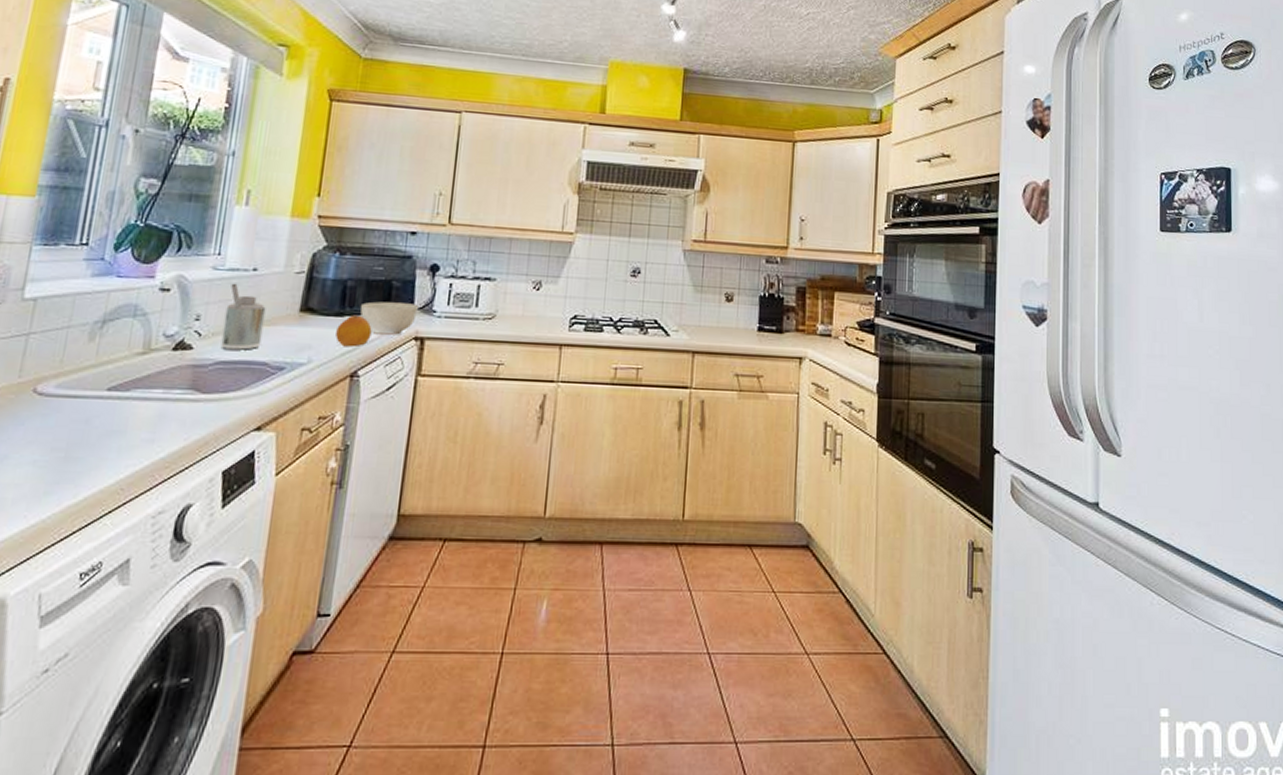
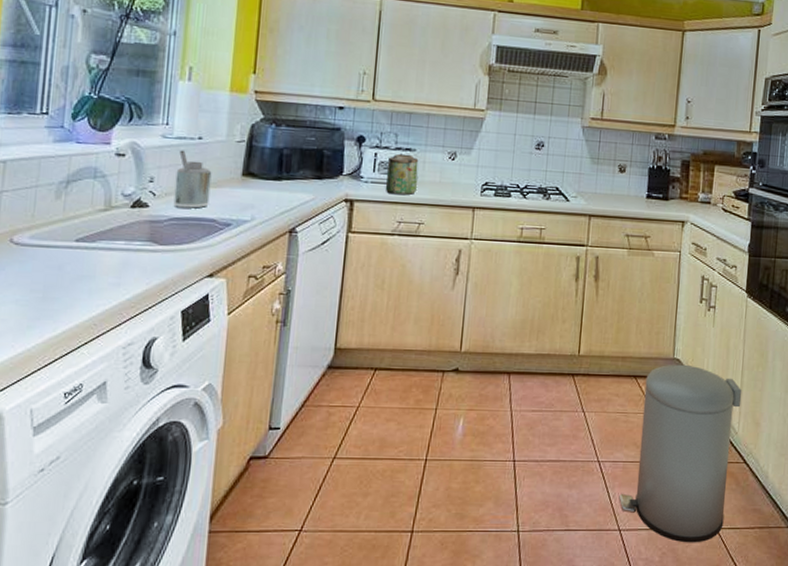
fruit: present [335,315,372,348] -> none [275,179,307,207]
bowl: present [360,301,420,336] -> none [295,168,348,198]
canister: none [460,284,499,332] -> present [385,154,419,196]
pedal bin: none [733,530,878,759] -> present [618,364,742,543]

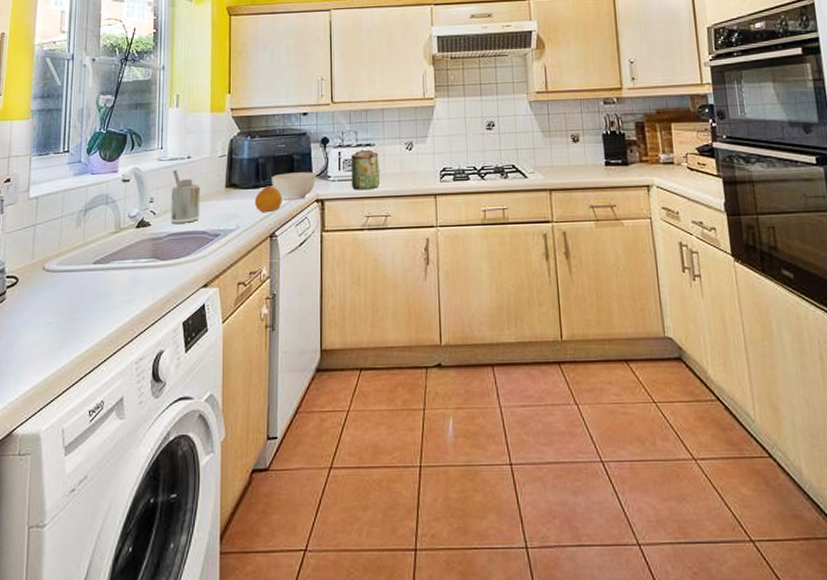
fruit: none [275,179,307,207] -> present [255,186,282,213]
bowl: none [295,168,348,198] -> present [271,172,317,201]
pedal bin: present [618,364,742,543] -> none [631,343,760,560]

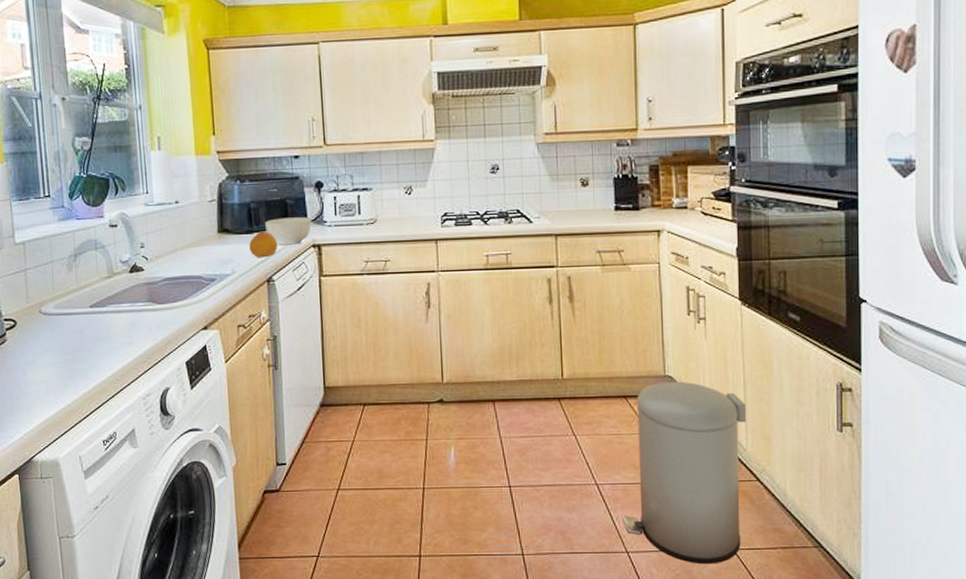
soap dispenser: present [170,170,200,225] -> none [161,215,194,269]
canister: present [351,149,380,190] -> none [348,194,378,235]
pedal bin: none [631,343,760,560] -> present [622,381,747,565]

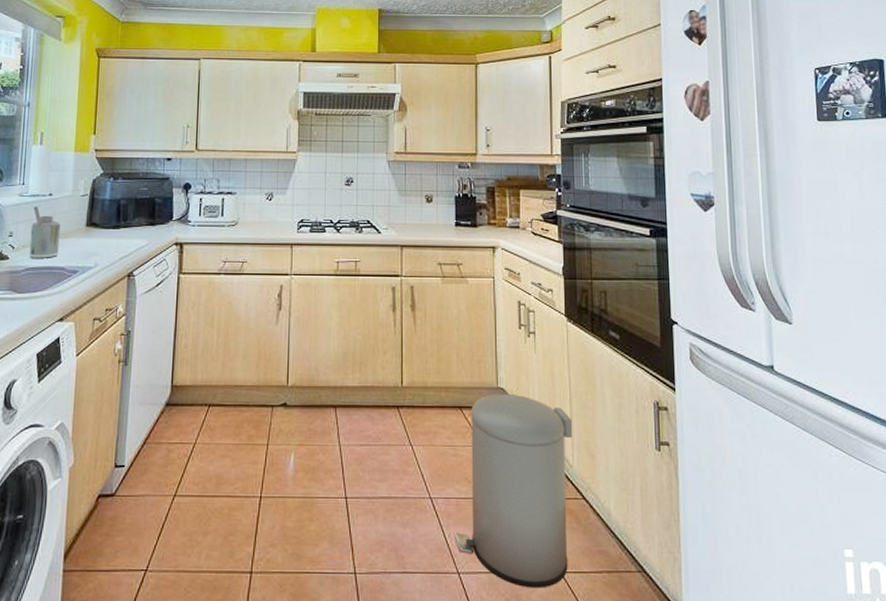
soap dispenser: none [161,215,194,269] -> present [29,206,61,259]
fruit: present [249,231,278,258] -> none [115,227,142,253]
bowl: present [264,217,312,246] -> none [131,215,177,243]

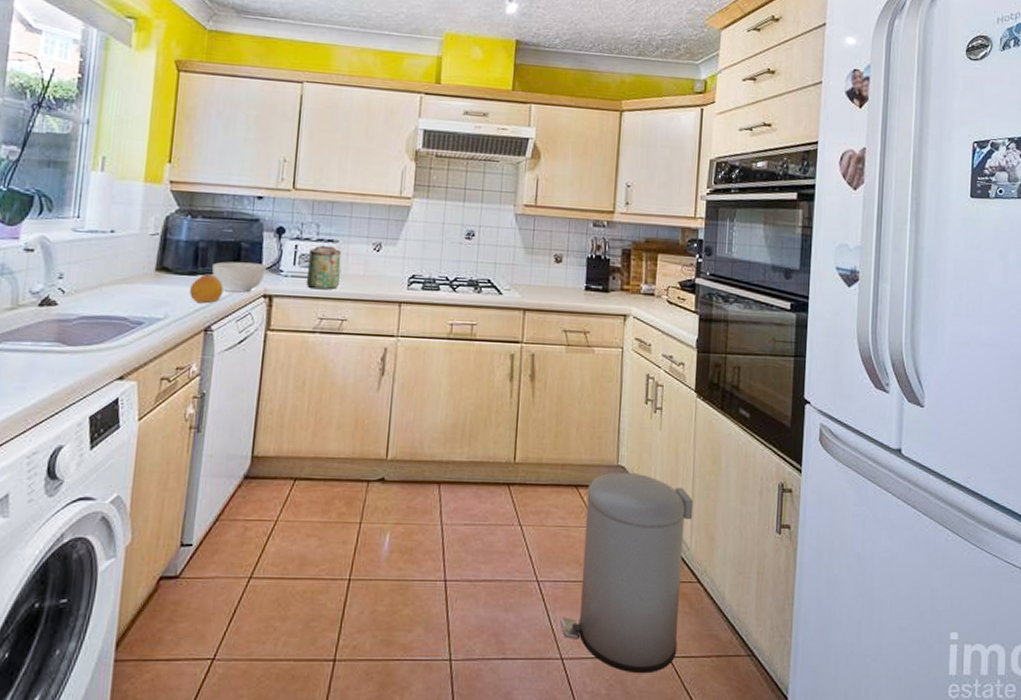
soap dispenser: present [29,206,61,259] -> none [83,244,124,307]
fruit: none [115,227,142,253] -> present [190,274,224,304]
bowl: none [131,215,177,243] -> present [211,261,267,294]
canister: none [210,197,239,236] -> present [306,245,342,290]

